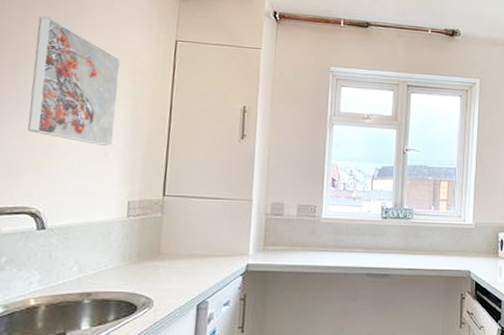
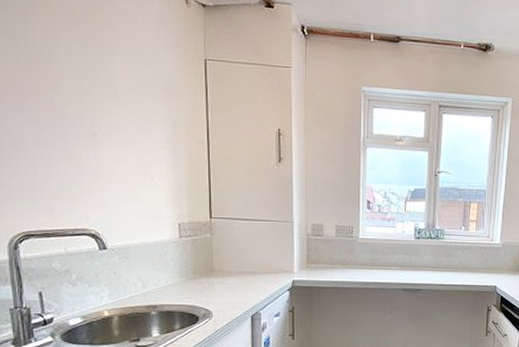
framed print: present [28,16,121,147] -> none [64,34,157,171]

